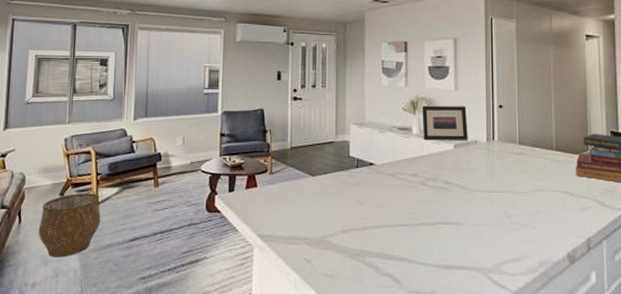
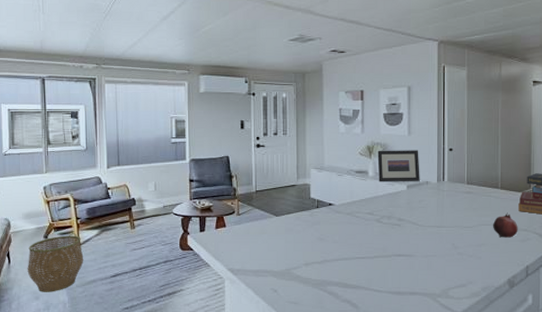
fruit: none [548,177,576,206] -> present [492,212,518,238]

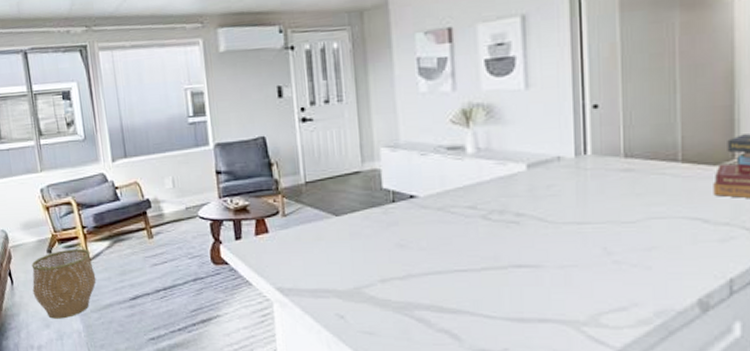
picture frame: present [377,150,420,182] -> none [478,110,547,162]
fruit: present [492,212,518,238] -> none [669,198,714,237]

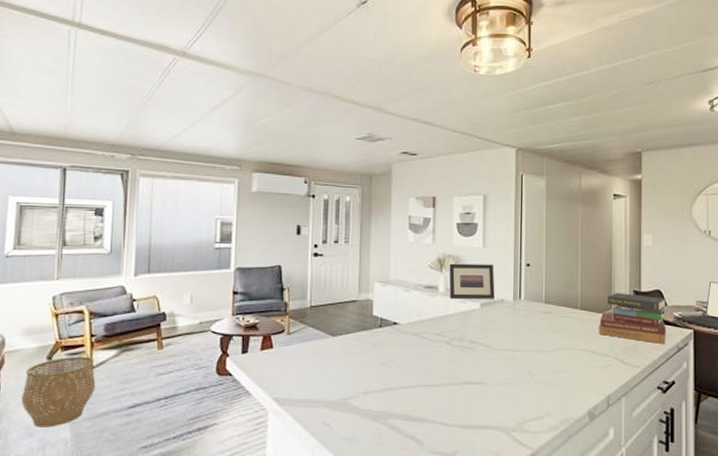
picture frame: none [478,110,547,162] -> present [449,263,495,300]

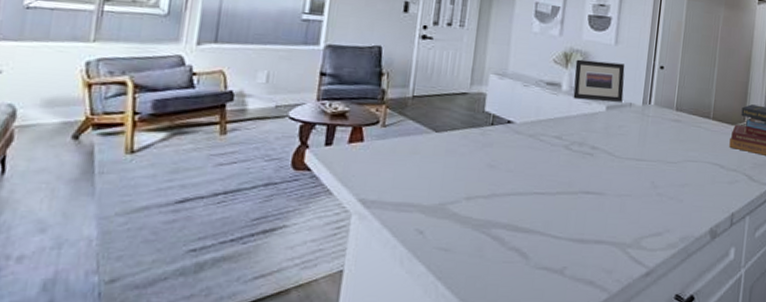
basket: present [21,354,96,427] -> none [32,134,136,222]

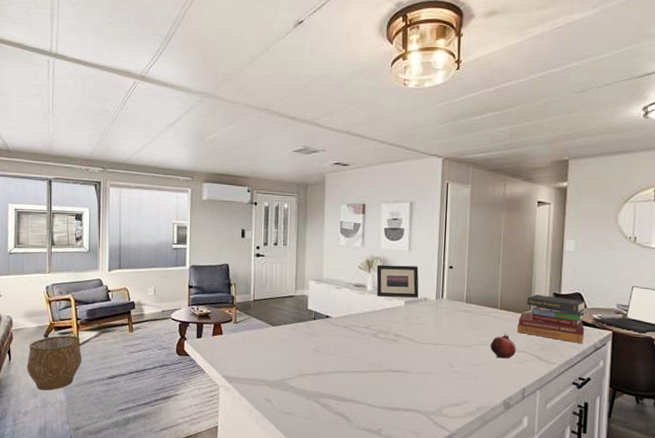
basket: none [32,134,136,222] -> present [27,333,82,391]
fruit: none [699,148,727,179] -> present [490,333,516,359]

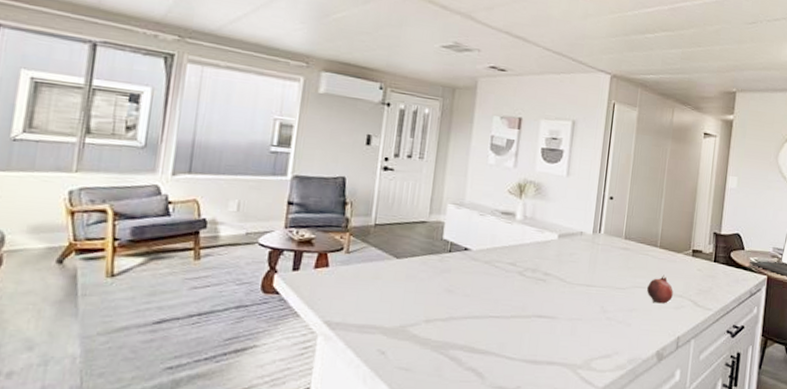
basket: present [27,333,82,391] -> none [20,259,116,341]
picture frame: present [376,264,419,298] -> none [526,190,577,231]
books: present [517,295,586,343] -> none [675,233,744,288]

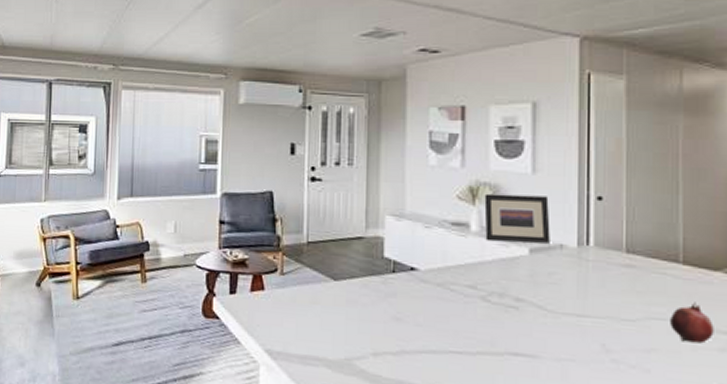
picture frame: none [526,190,577,231] -> present [484,193,550,244]

